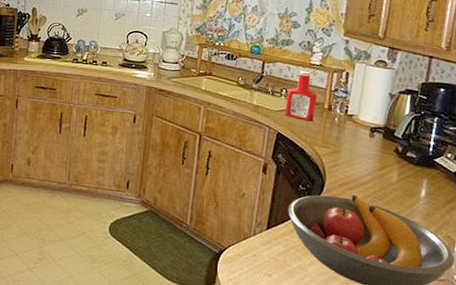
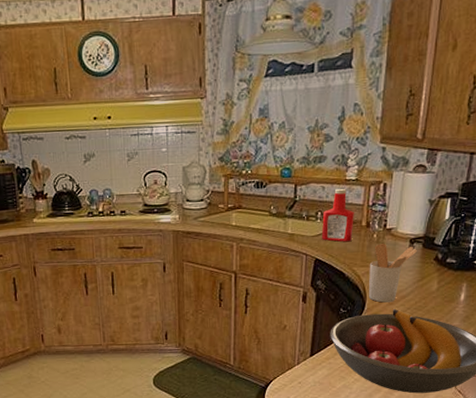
utensil holder: none [327,128,377,187] -> present [368,244,417,303]

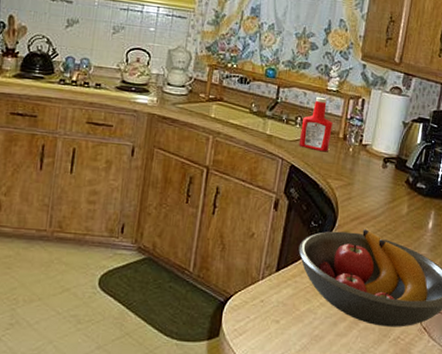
utensil holder: present [368,244,417,303] -> none [340,158,390,221]

